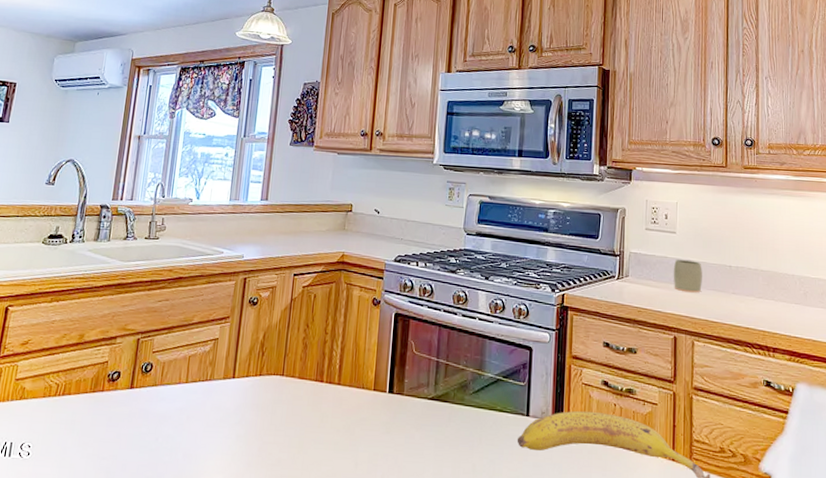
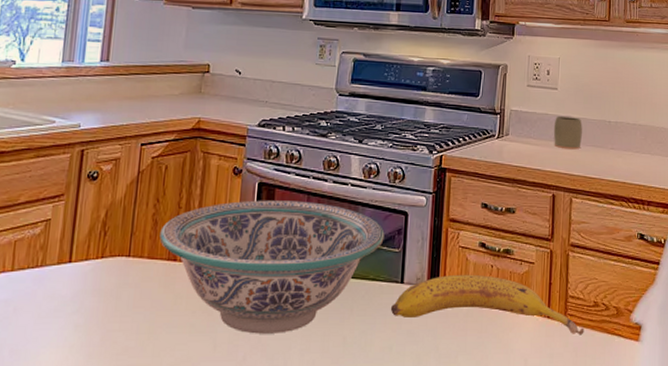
bowl: none [309,329,510,457] -> present [159,200,385,334]

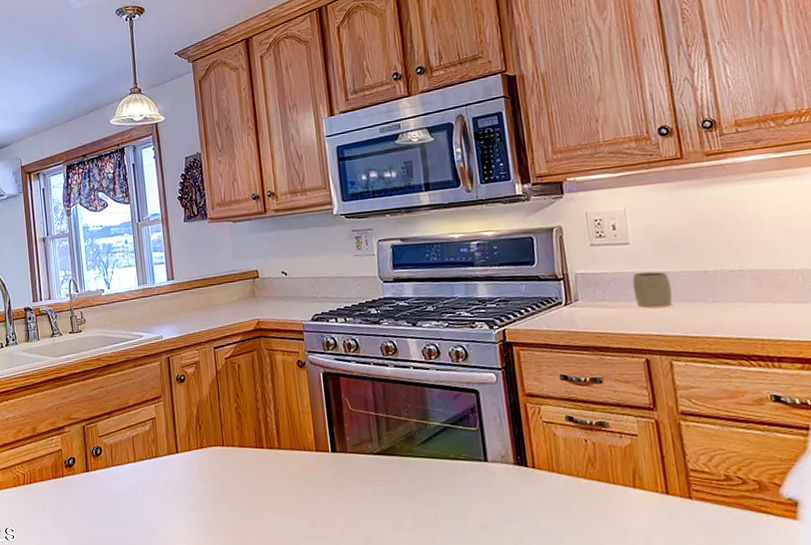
bowl: present [159,200,385,334] -> none [244,386,458,513]
fruit: present [390,274,584,335] -> none [478,449,719,513]

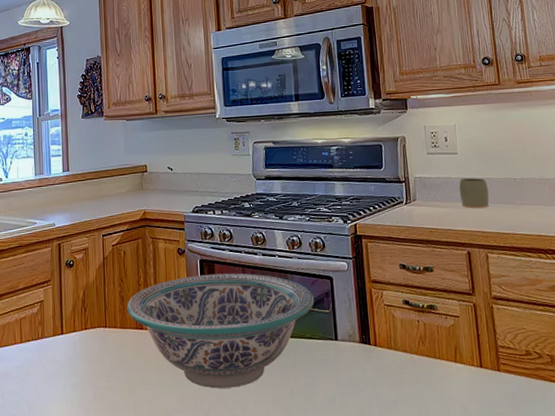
bowl: none [244,386,458,513] -> present [127,273,315,389]

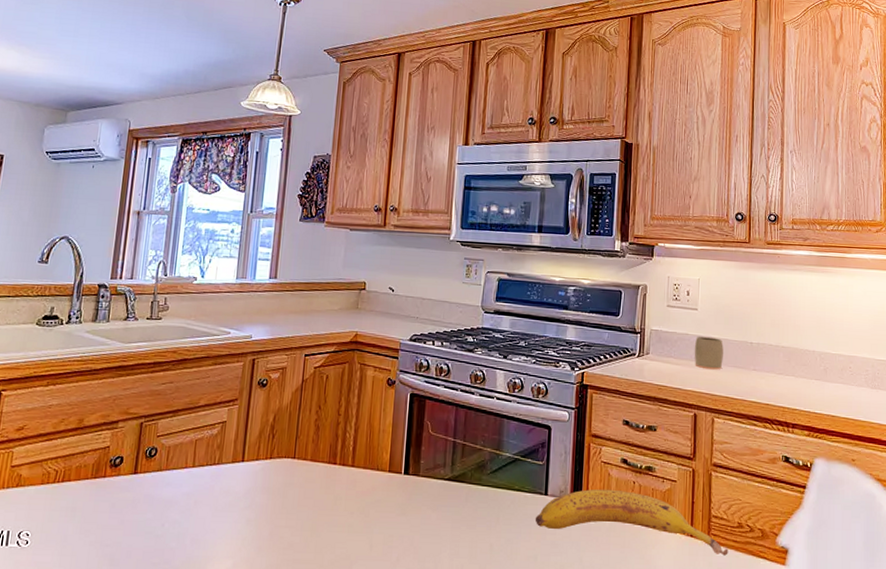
bowl: present [127,273,315,389] -> none [321,410,529,538]
fruit: none [329,329,520,383] -> present [535,489,729,556]

